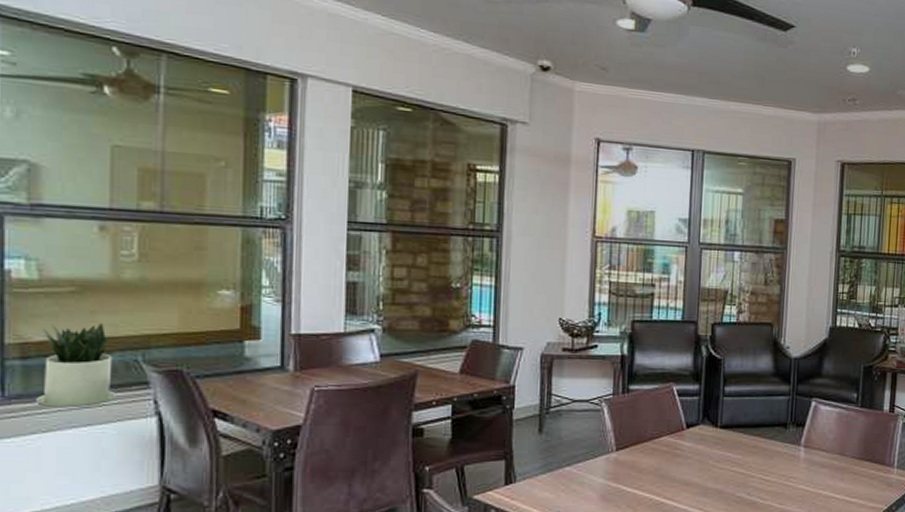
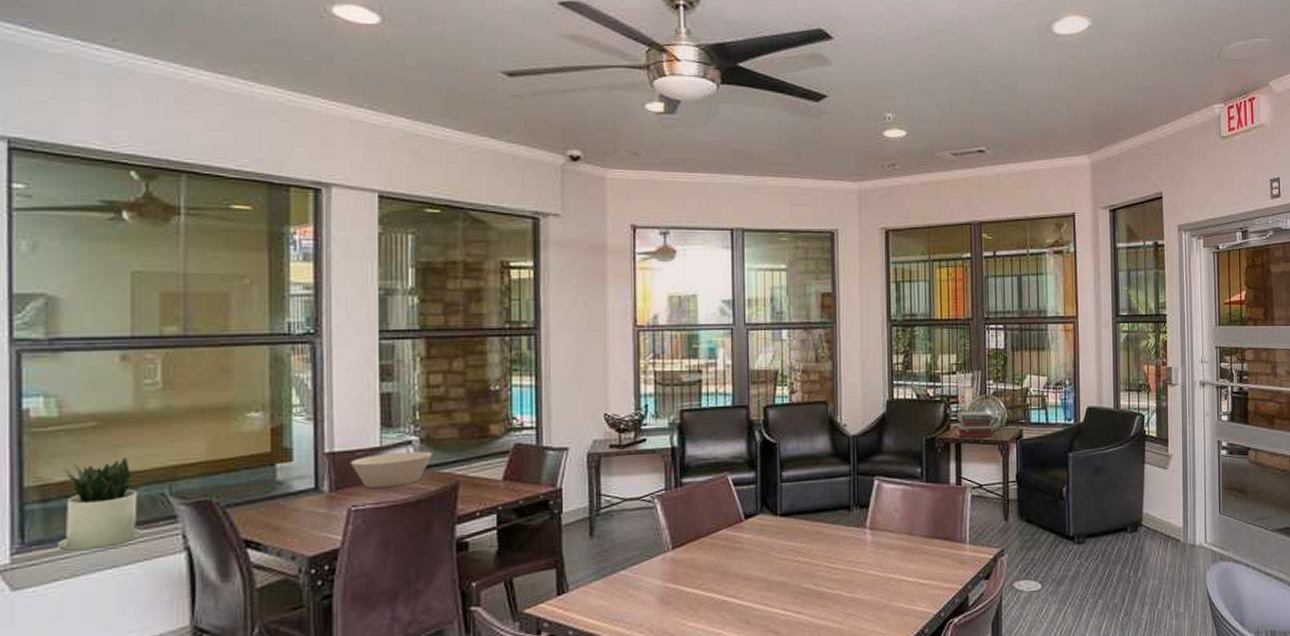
bowl: none [314,339,394,372] -> present [349,451,433,489]

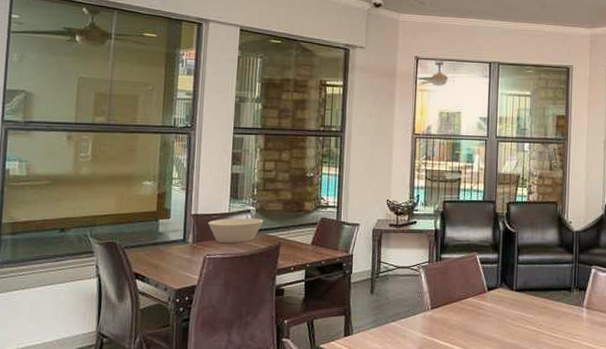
planter: present [58,457,144,552] -> none [19,207,72,271]

